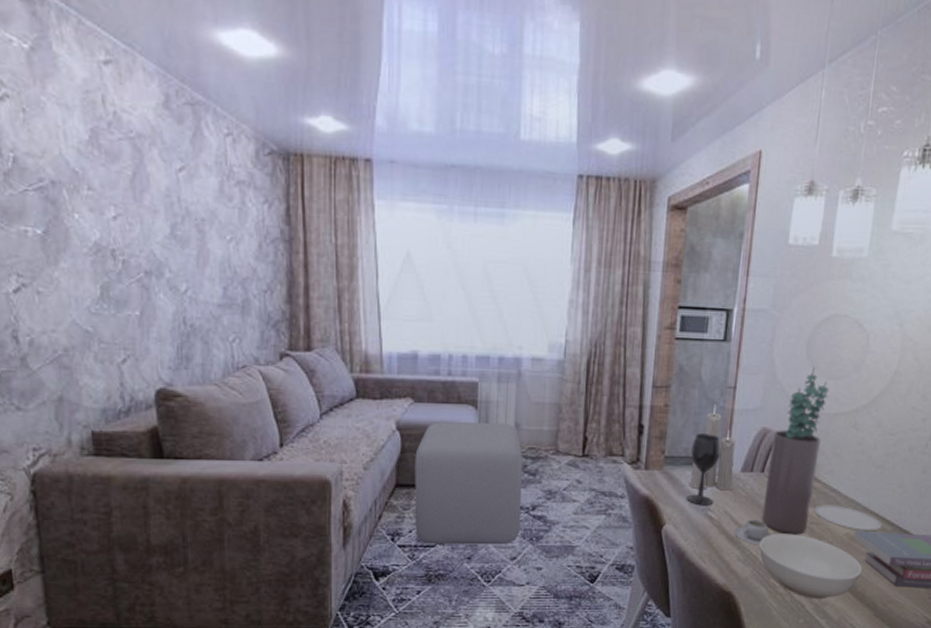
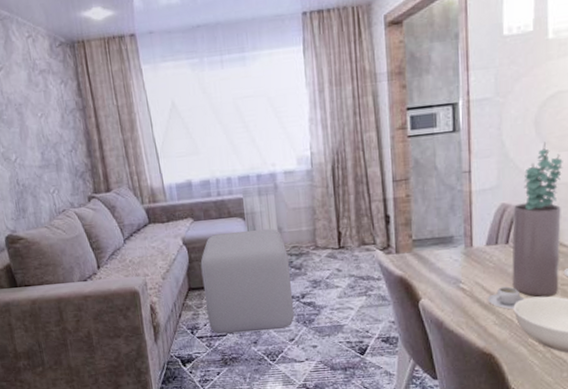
wine glass: present [686,433,722,506] -> none [436,215,465,280]
candle: present [688,404,736,491] -> none [438,189,480,265]

